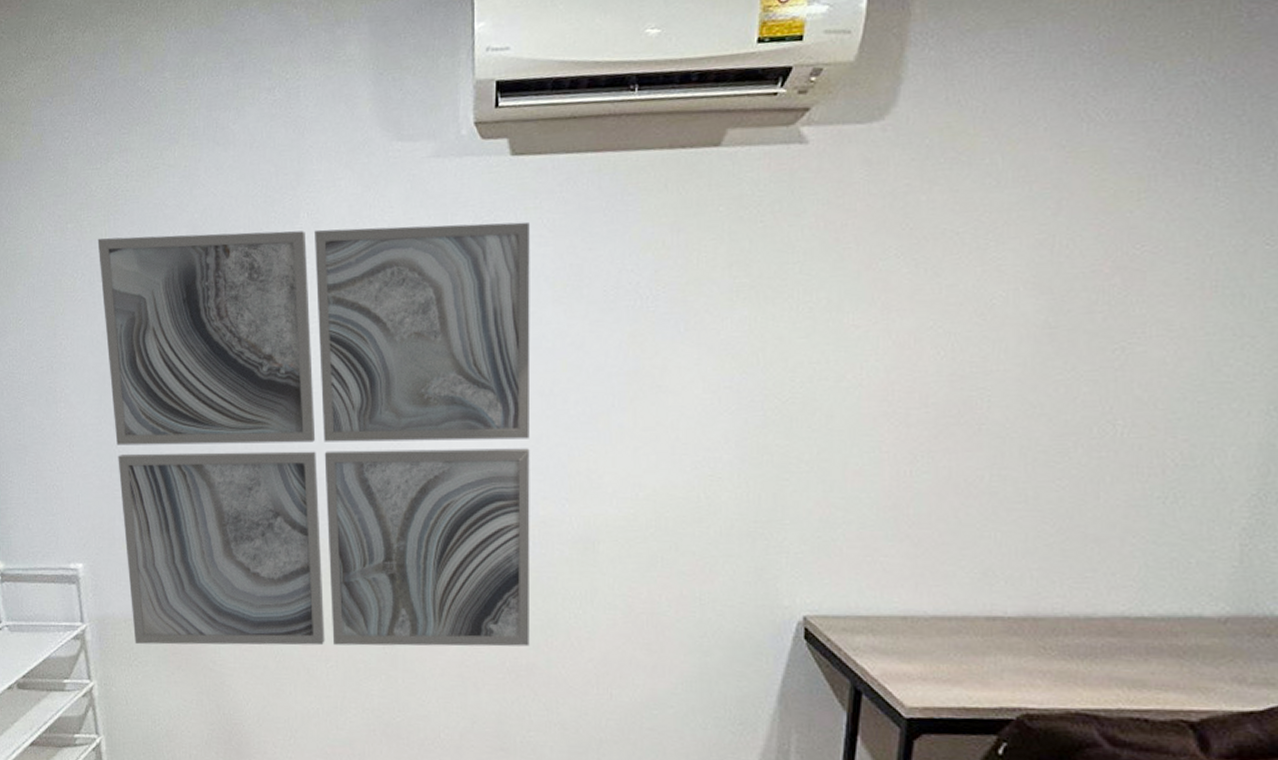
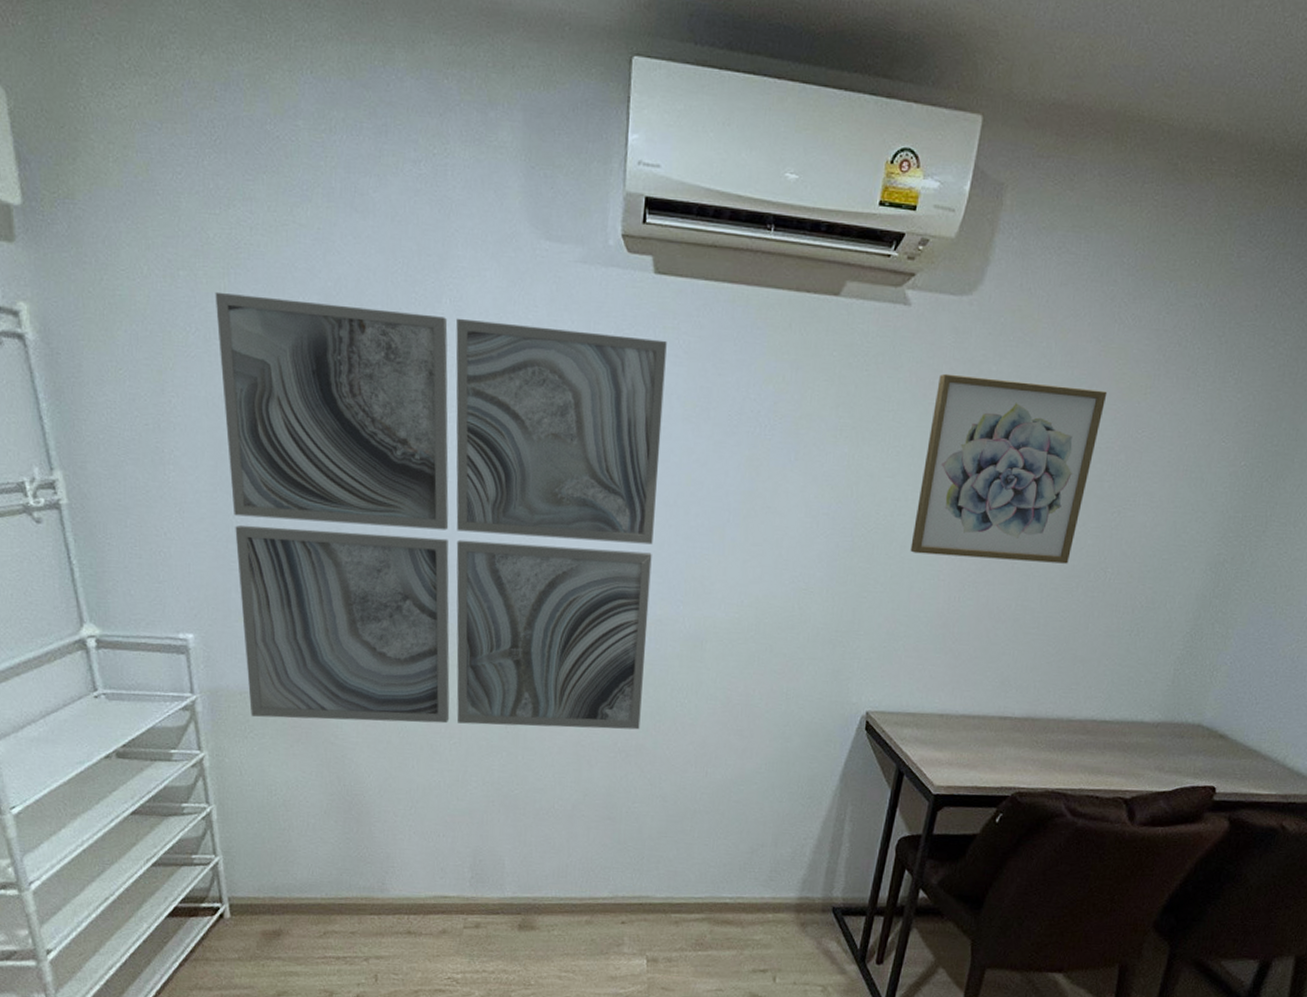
wall art: none [839,204,1084,423] -> present [910,373,1108,564]

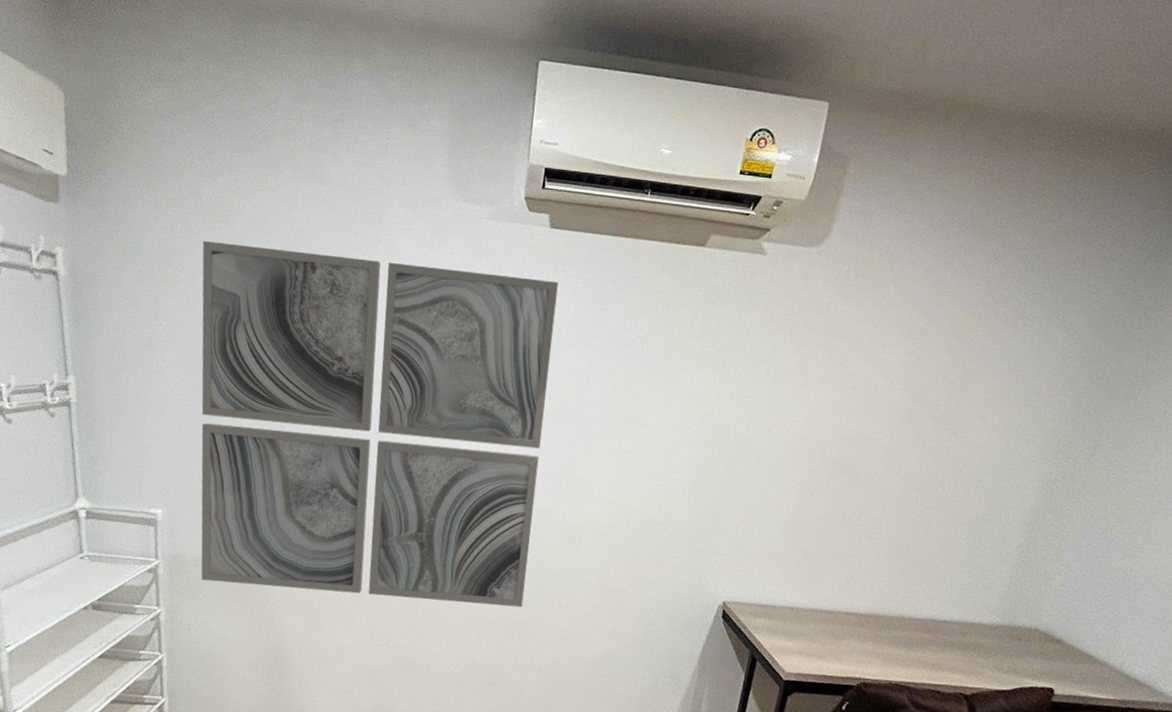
wall art: present [910,373,1108,564] -> none [764,311,942,478]

